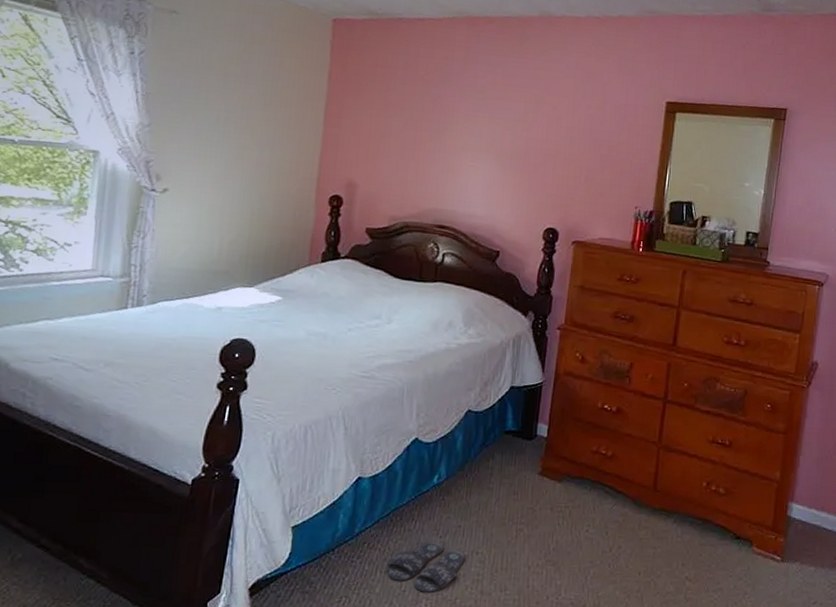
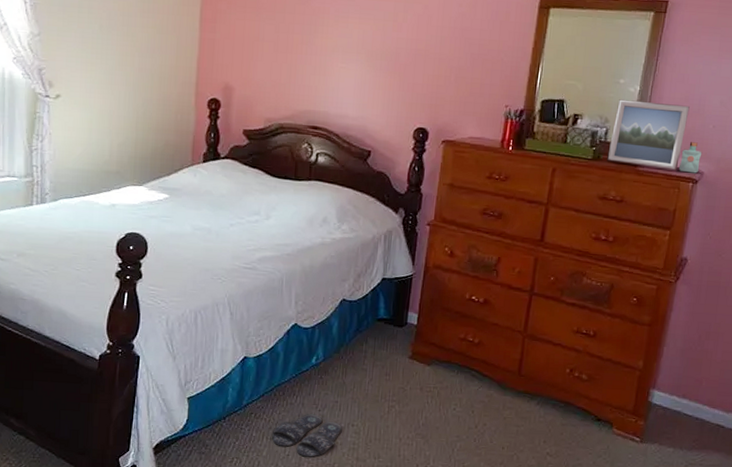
picture frame: none [736,202,812,275] -> present [607,99,690,172]
perfume: none [804,245,826,276] -> present [678,142,703,173]

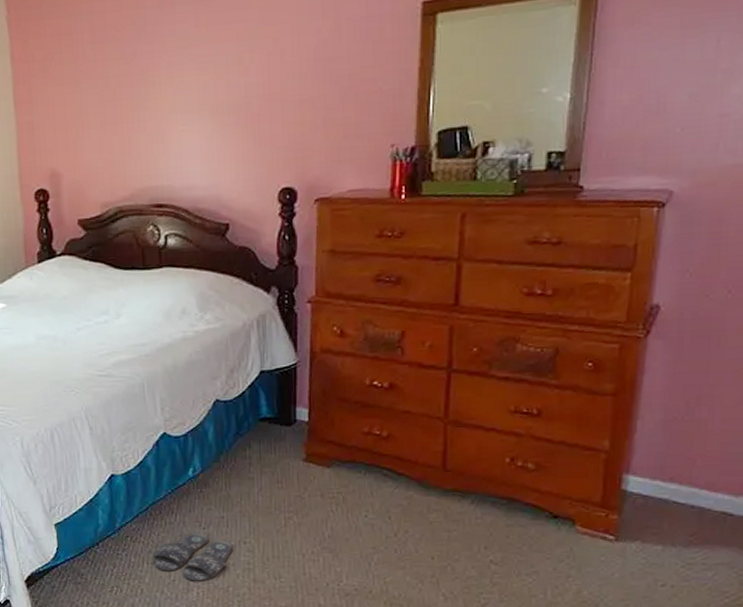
picture frame: present [607,99,690,172] -> none [534,107,645,196]
perfume: present [678,142,703,173] -> none [636,153,669,195]

